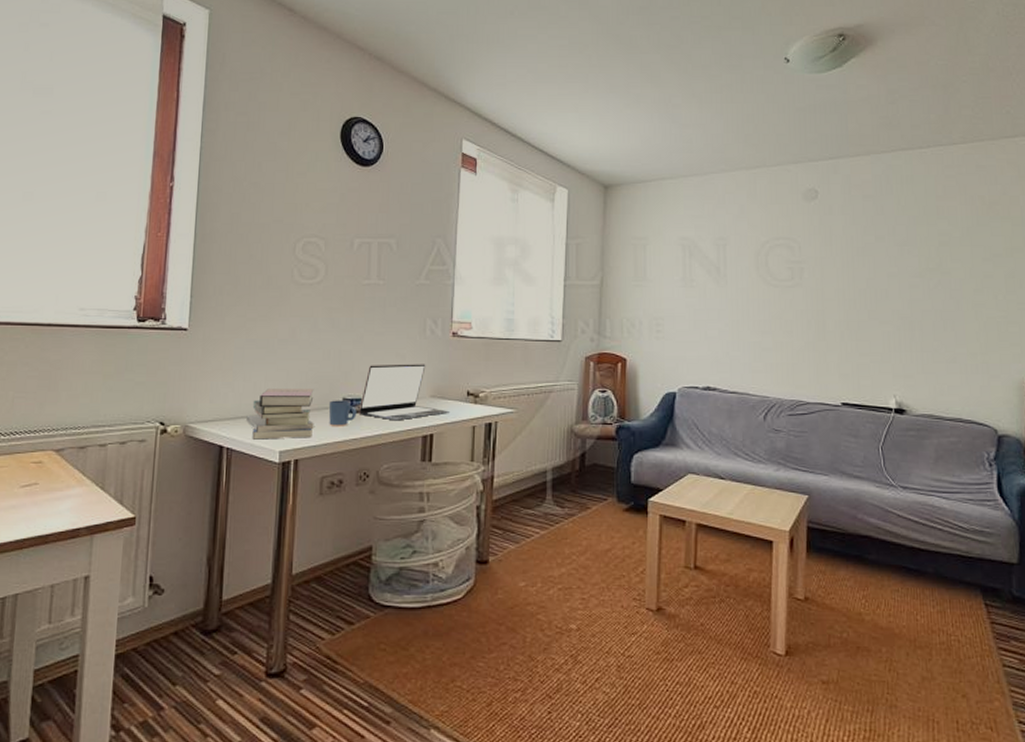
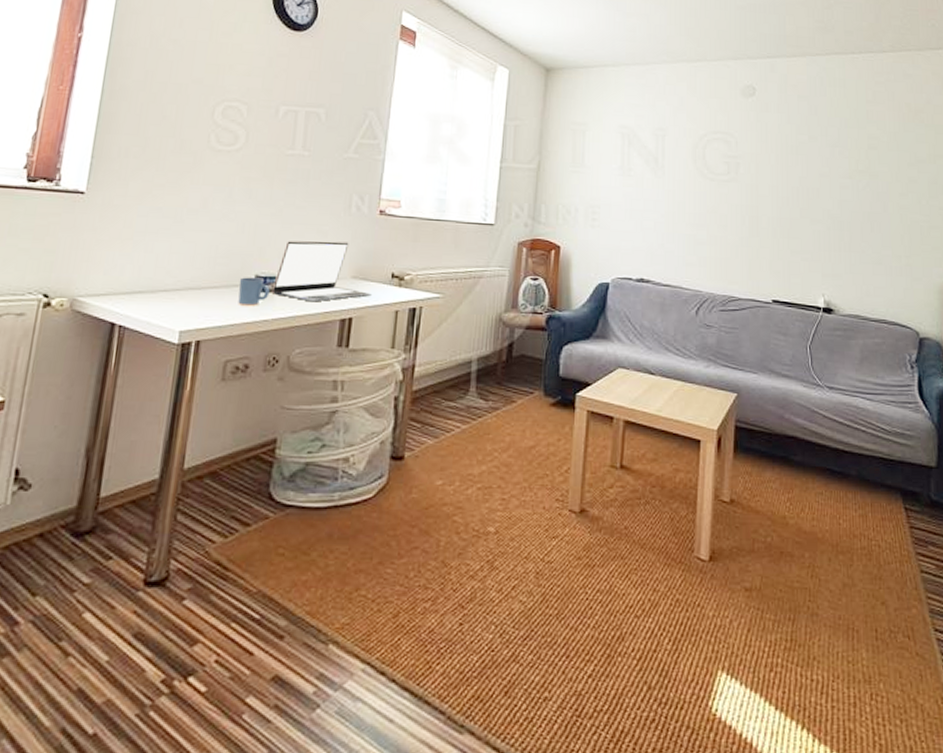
books: present [246,389,314,440] -> none [144,262,224,318]

